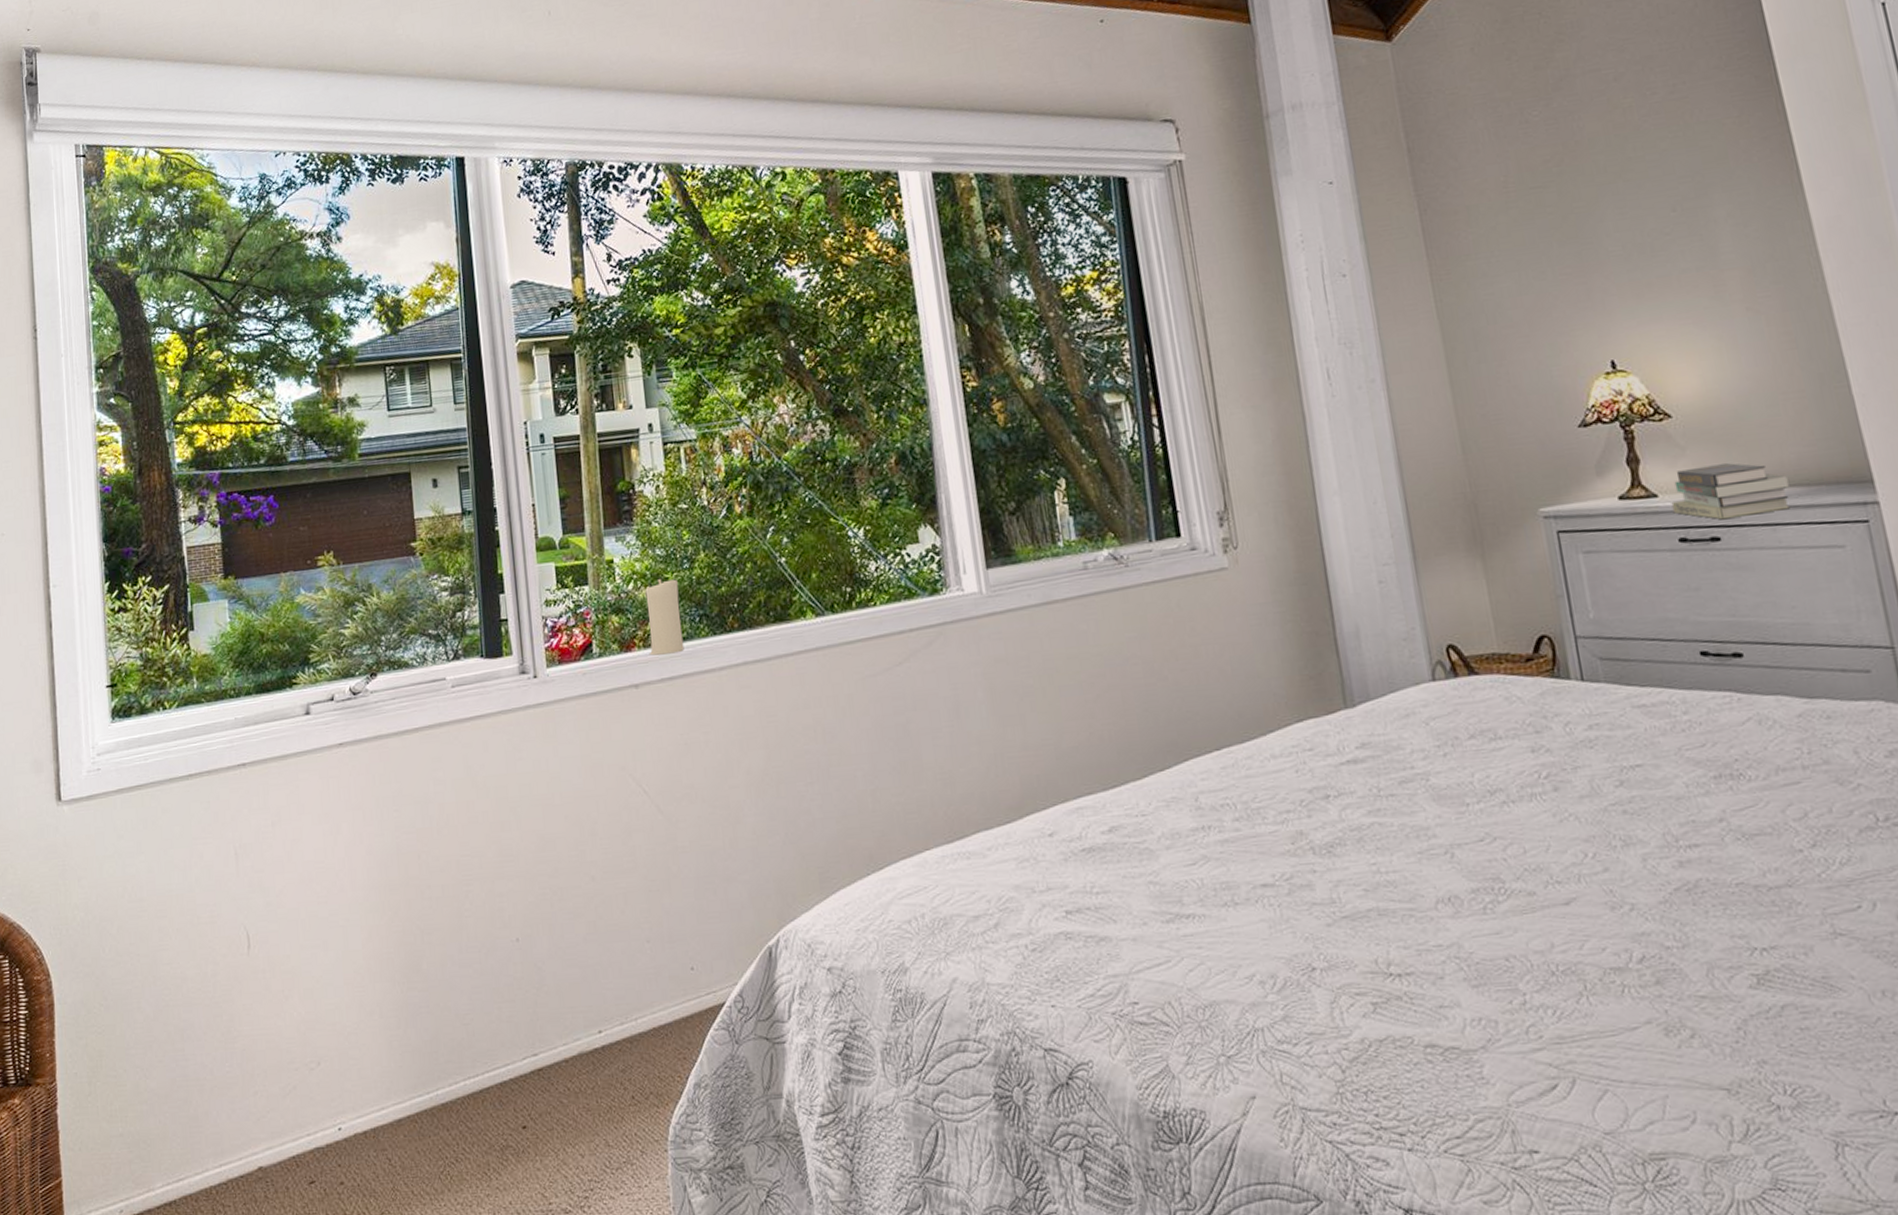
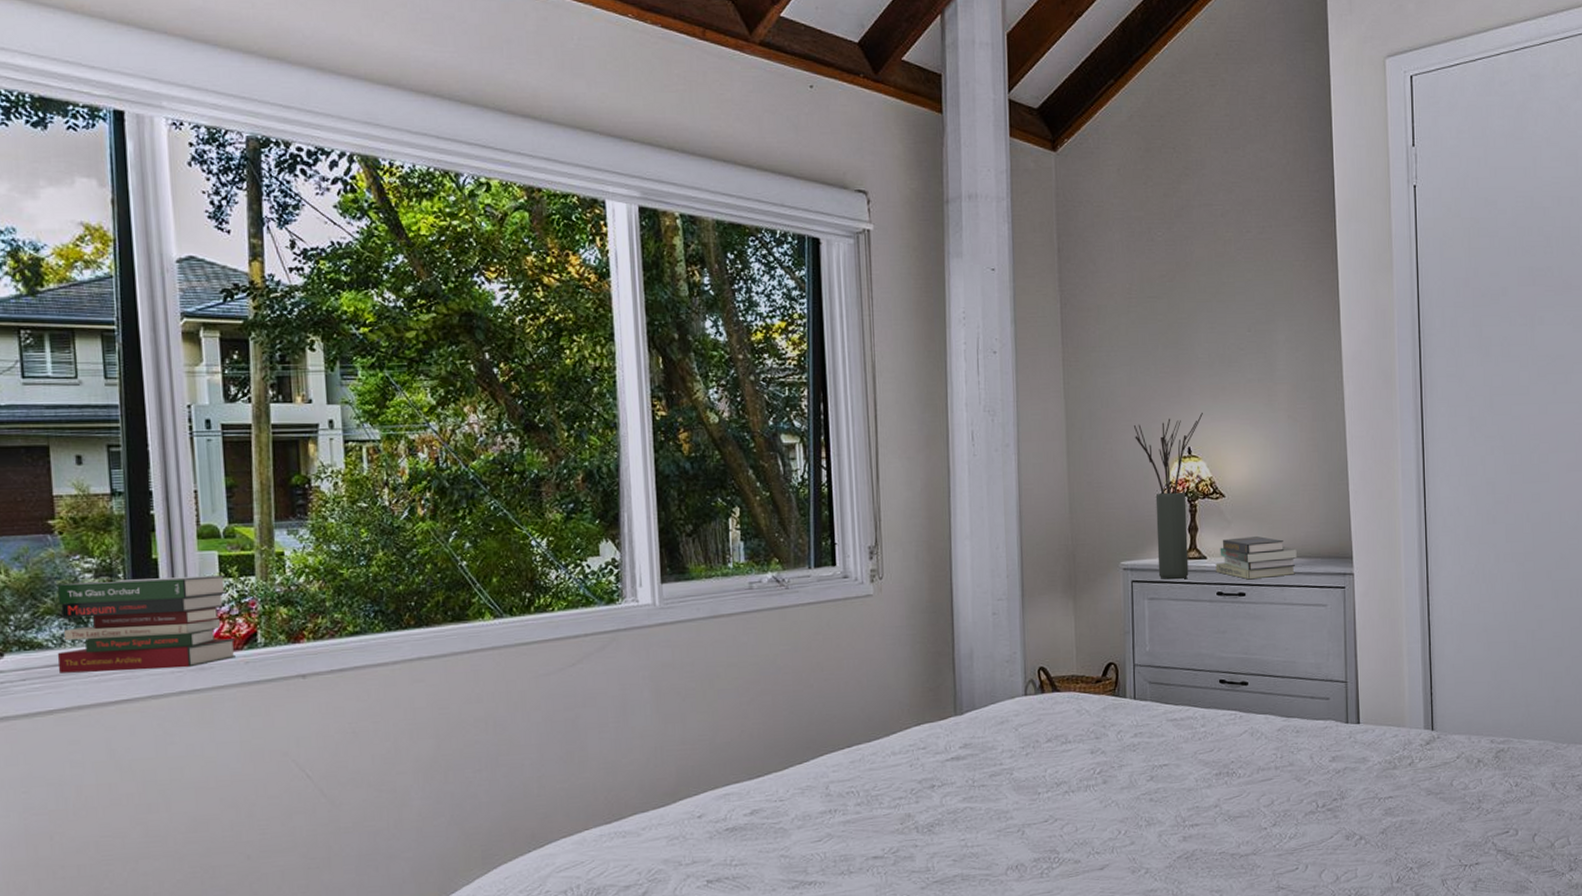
books: none [419,586,574,691] -> present [56,575,236,673]
candle: present [645,578,684,656] -> none [318,573,357,648]
vase: none [1532,315,1636,528] -> present [1133,412,1203,580]

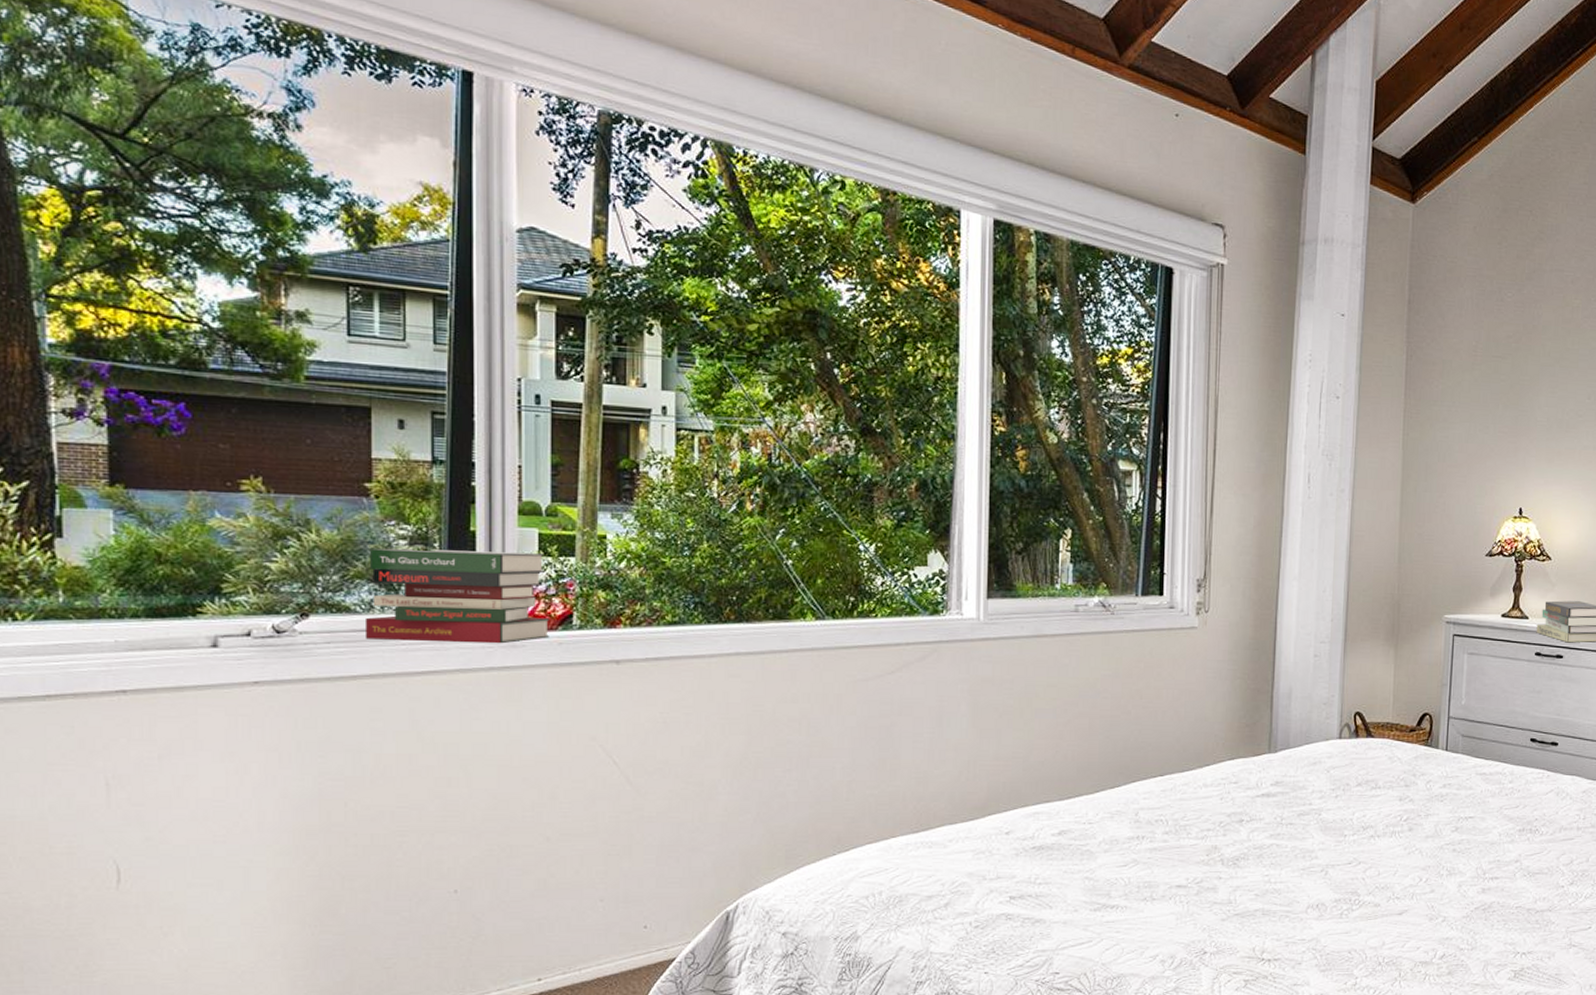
vase: present [1133,412,1203,580] -> none [1468,474,1537,637]

